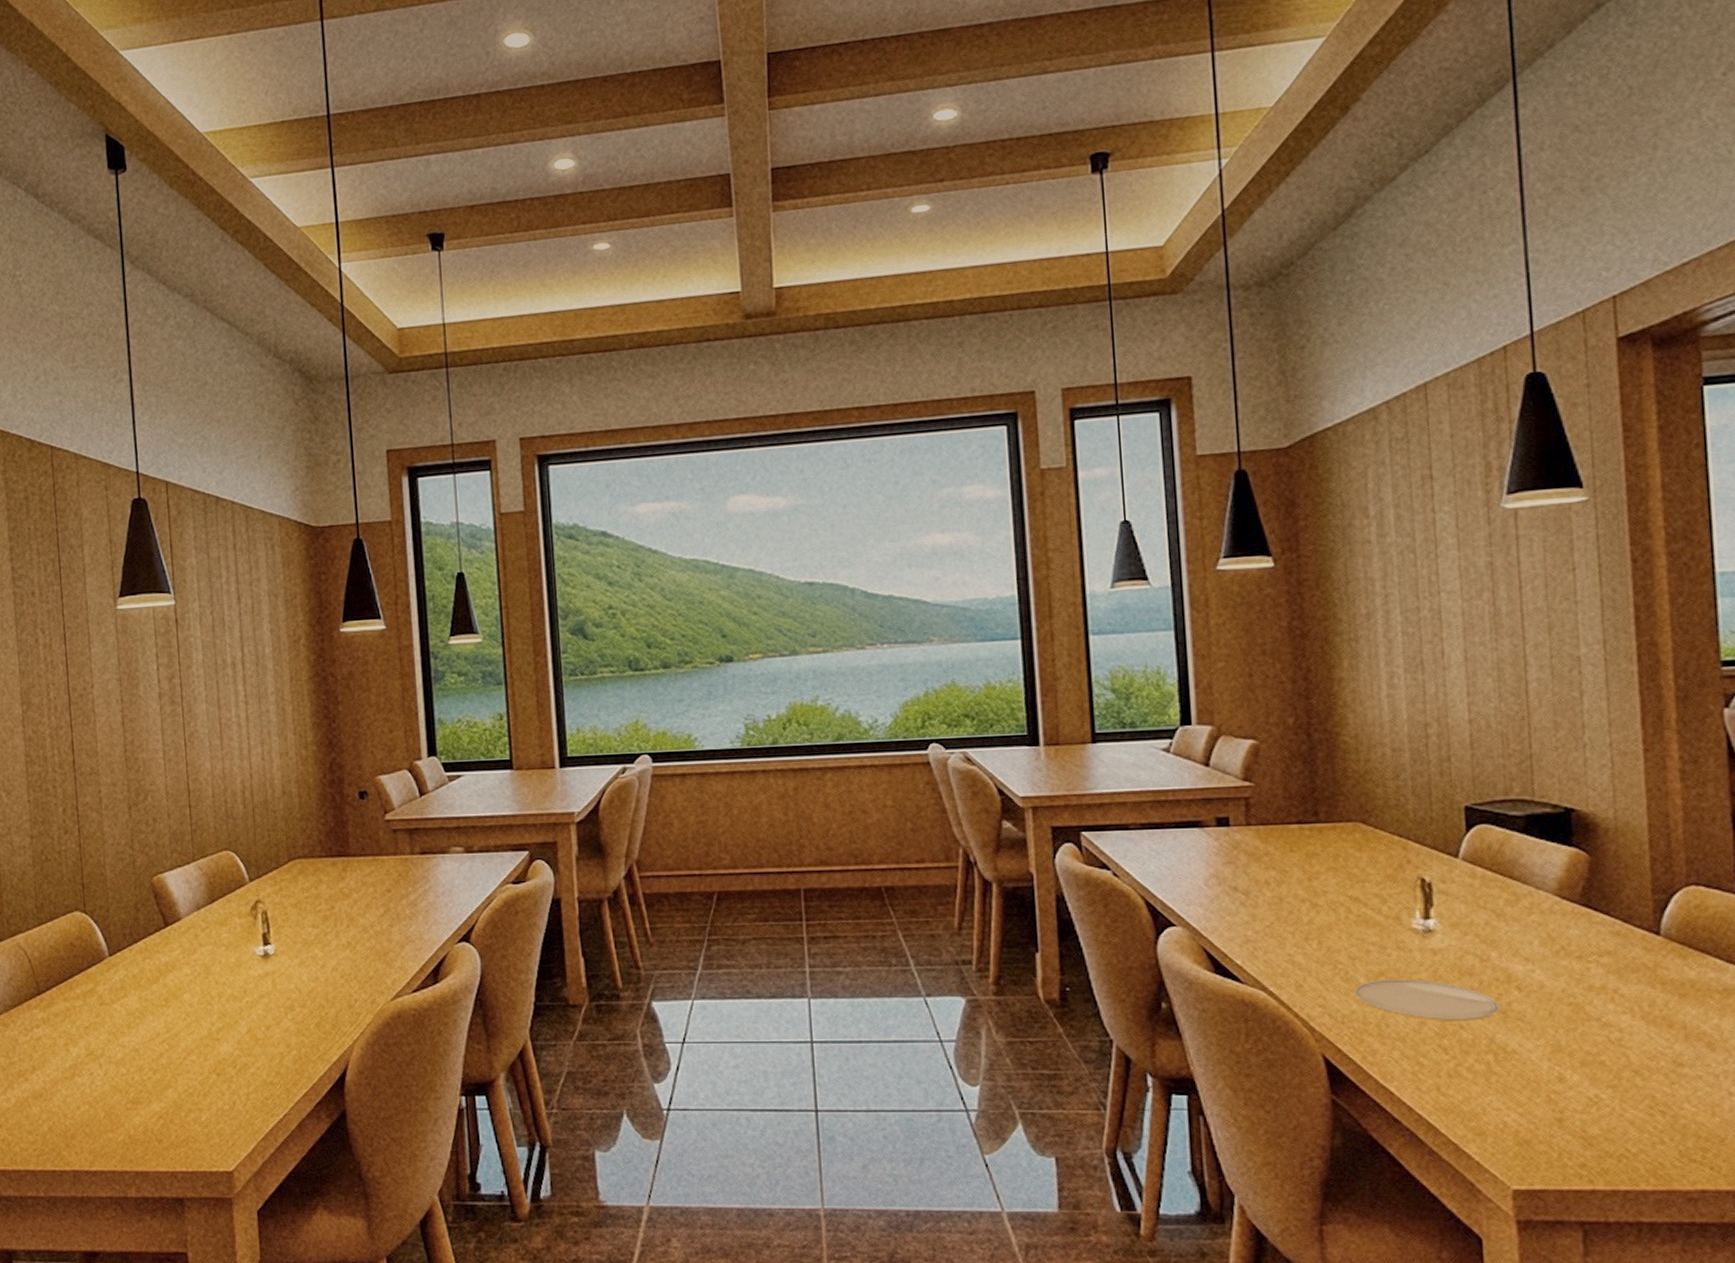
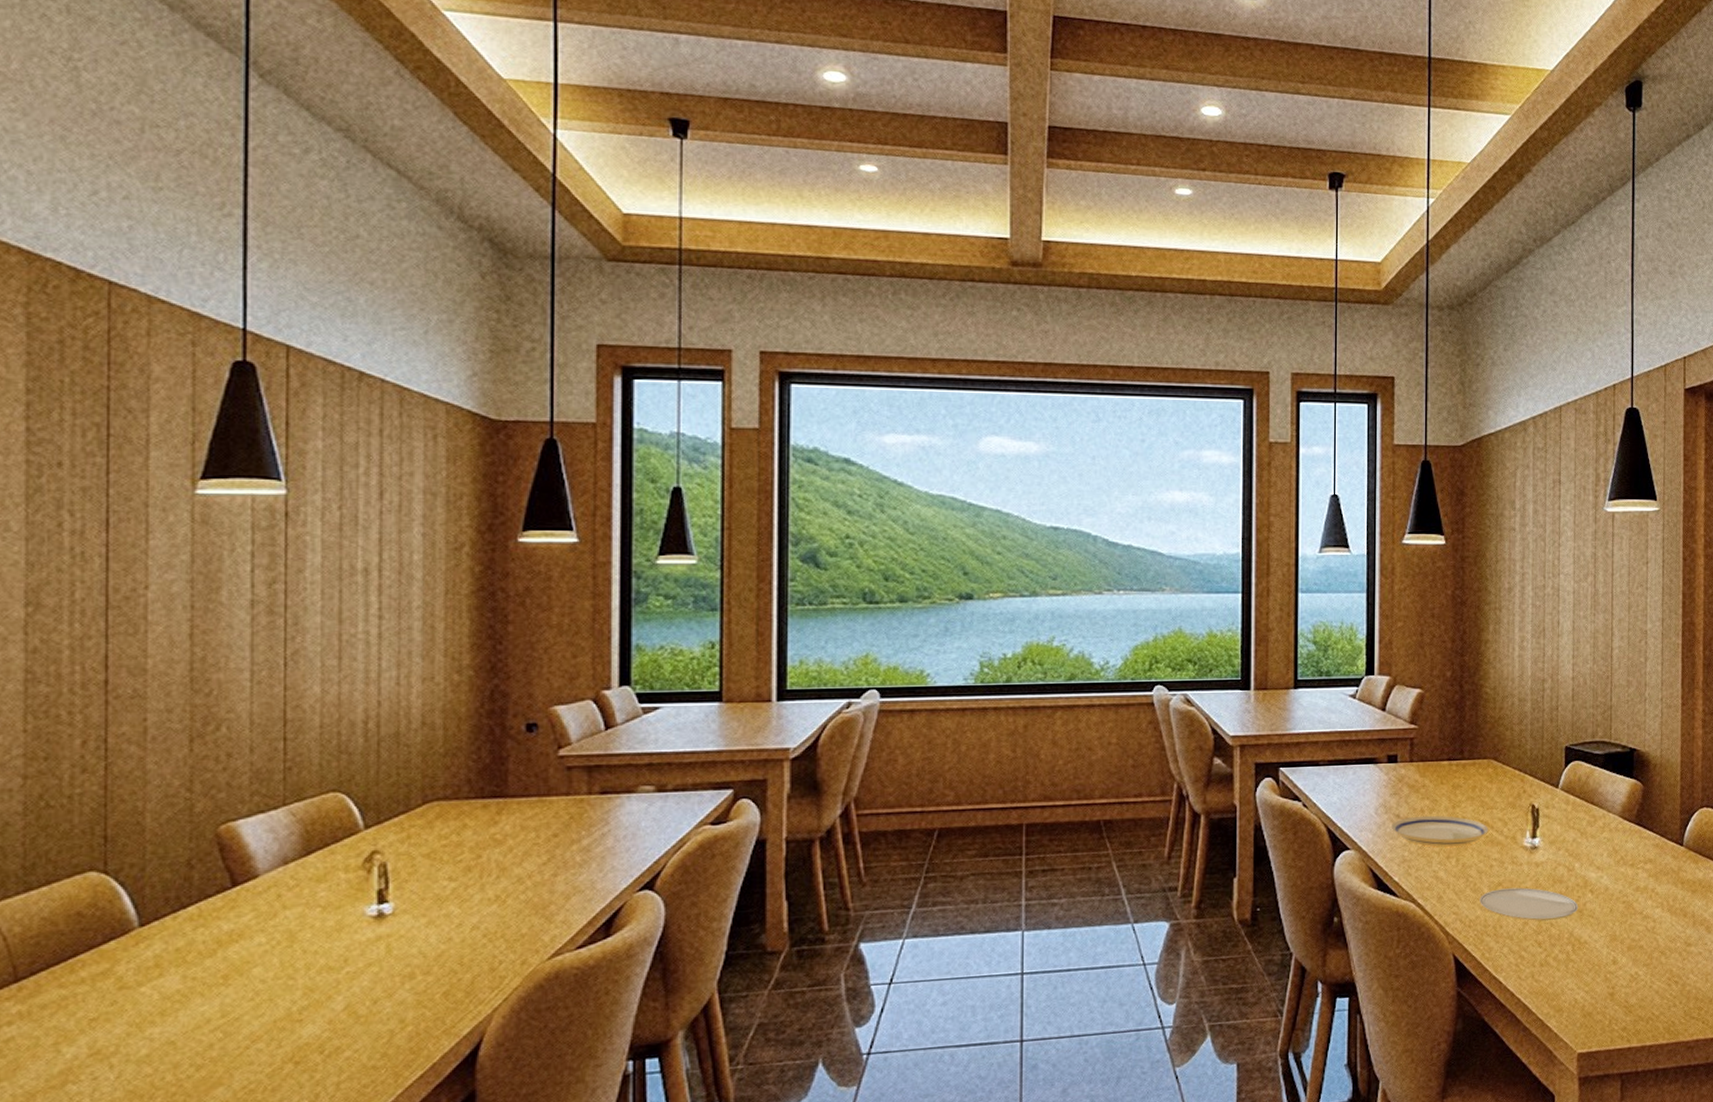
plate: none [1228,888,1361,927] -> present [1392,815,1489,847]

